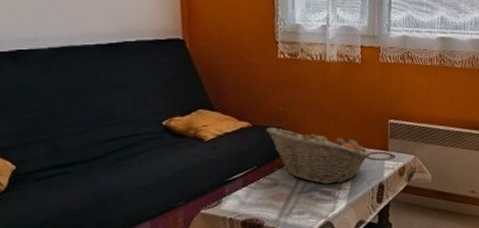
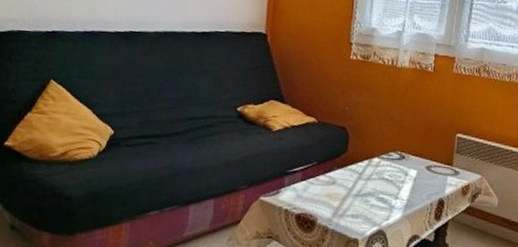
fruit basket: present [265,127,371,184] -> none [330,126,434,193]

